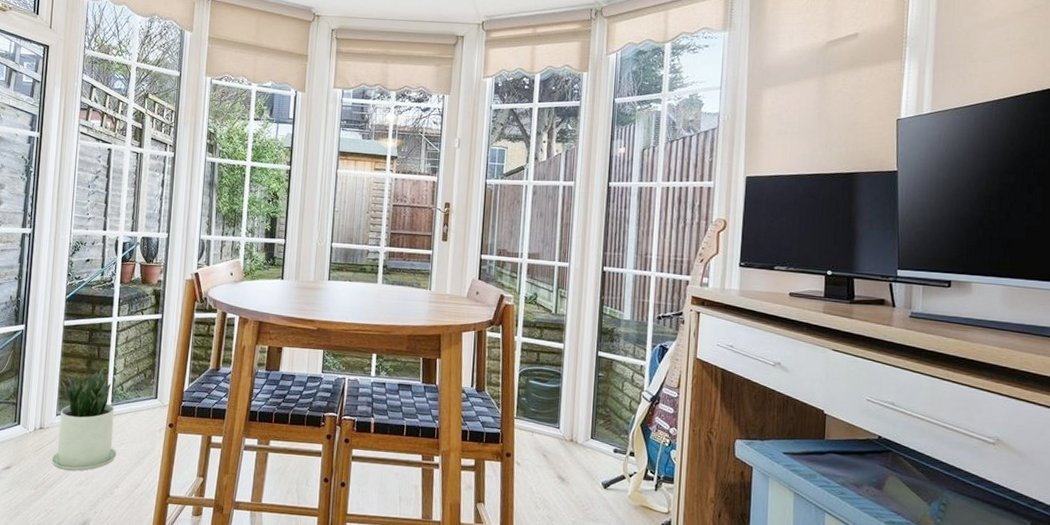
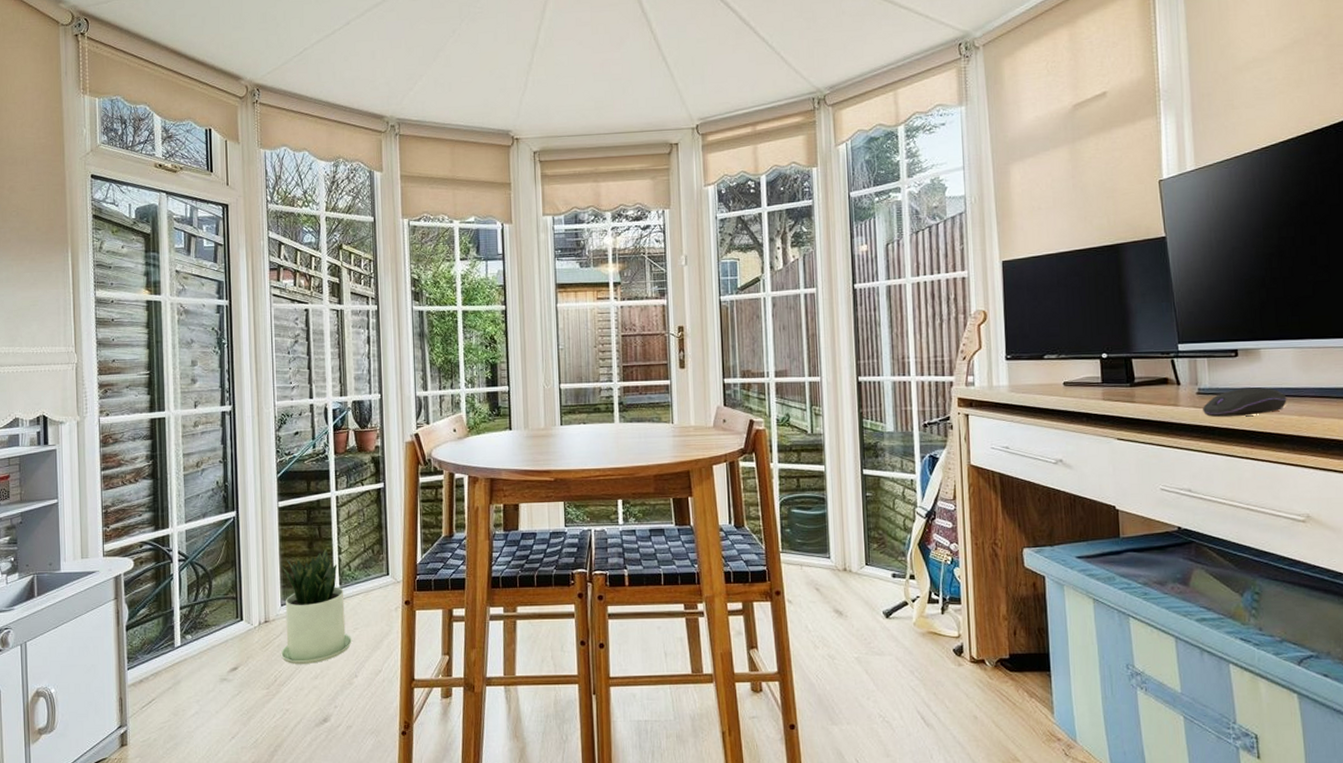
computer mouse: none [912,316,991,343] -> present [1202,387,1287,418]

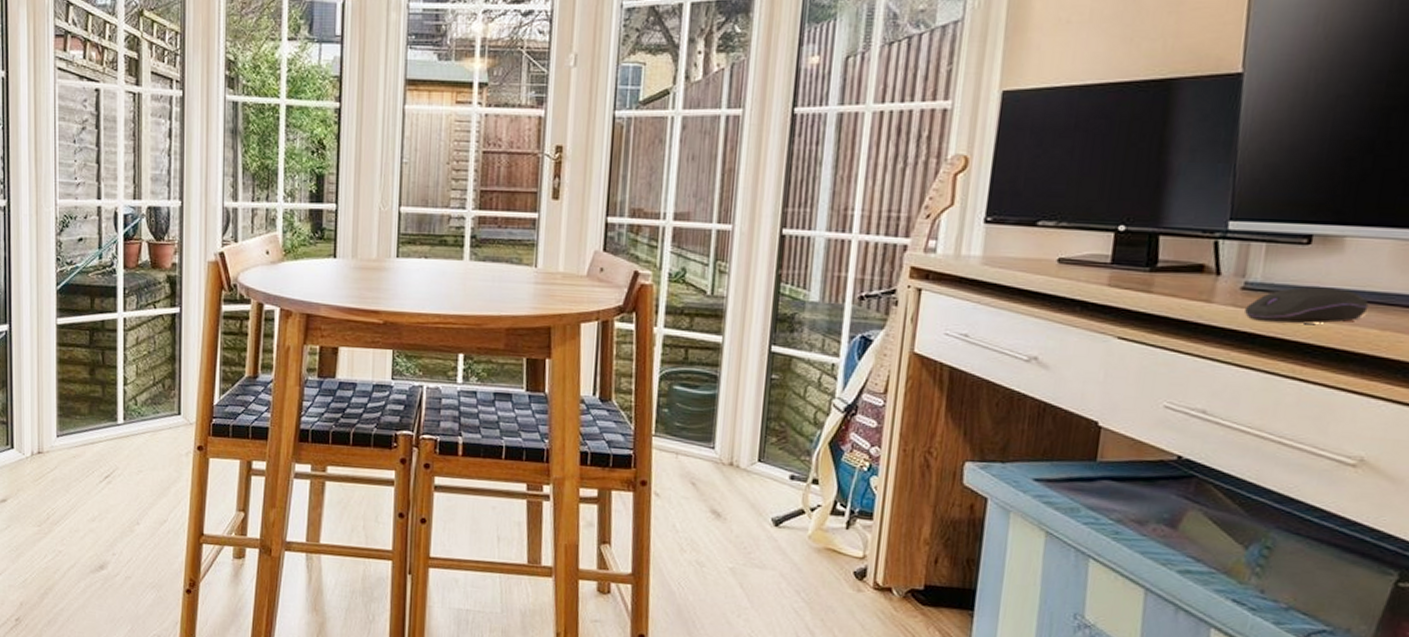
planter: present [280,548,353,664] -> none [54,377,136,505]

